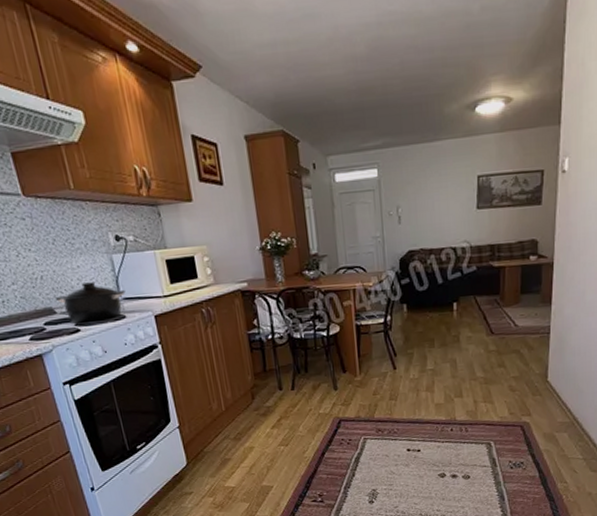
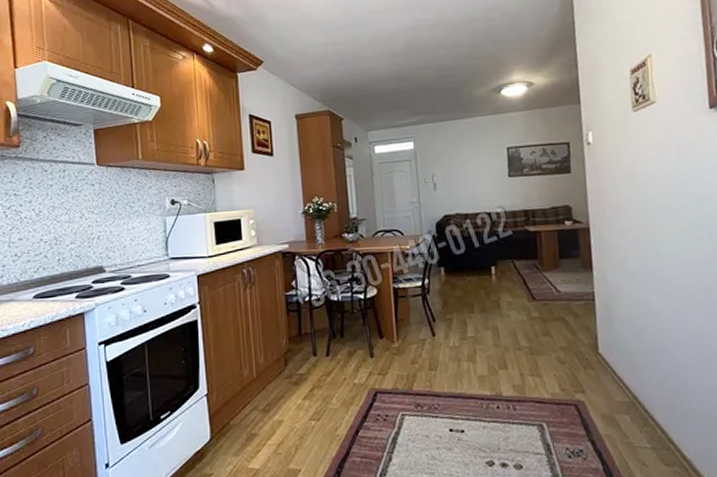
saucepan: present [56,282,126,323] -> none [108,242,173,282]

